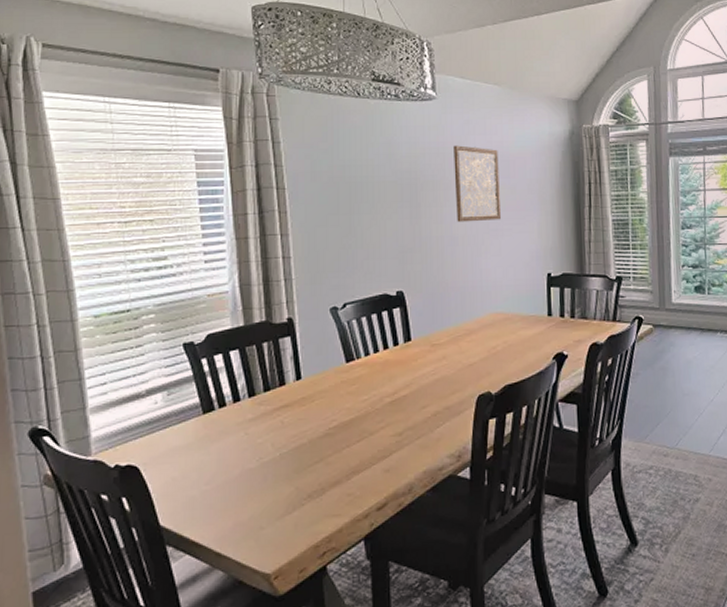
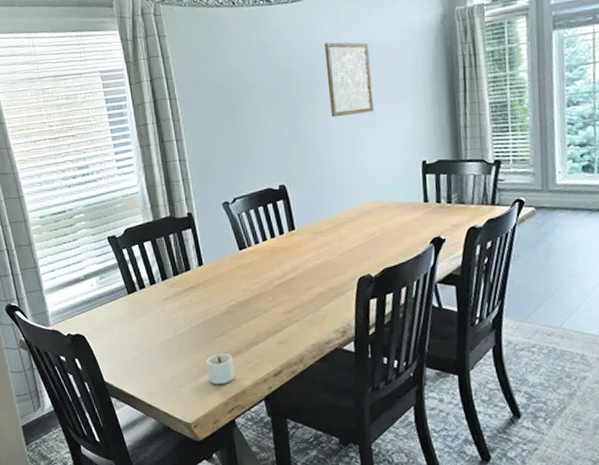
candle: none [296,484,330,524] -> present [206,353,235,385]

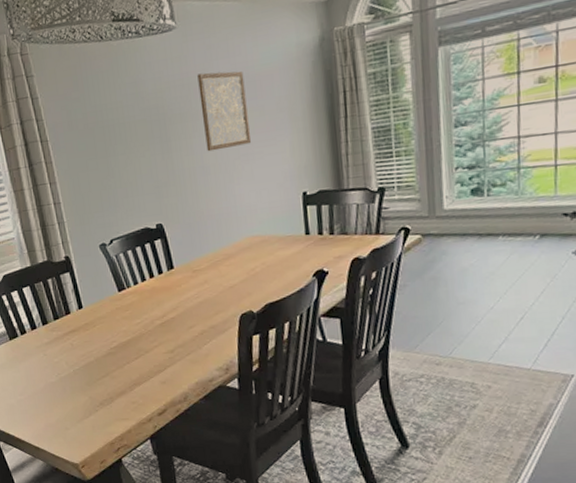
candle: present [206,353,235,385] -> none [90,394,120,426]

